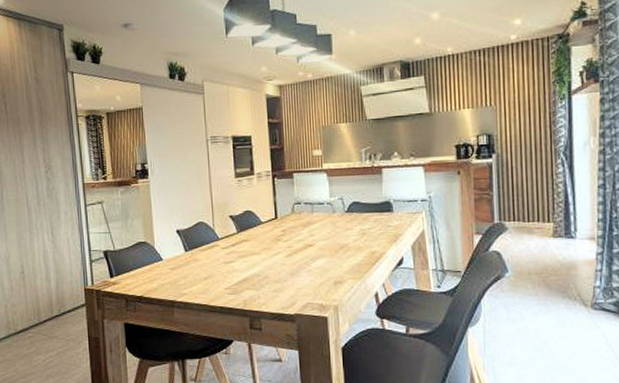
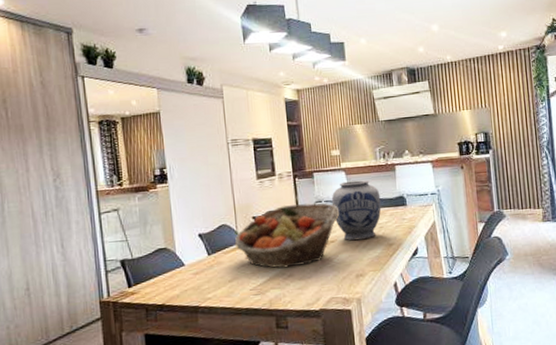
fruit basket: none [211,204,320,269] -> present [234,202,340,268]
vase: none [311,182,365,246] -> present [331,180,381,241]

